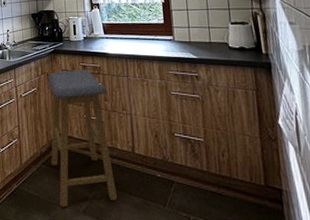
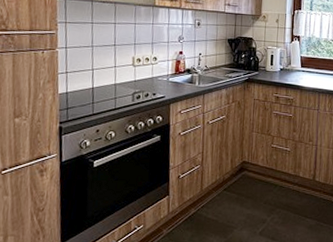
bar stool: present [47,69,118,208] -> none [233,100,296,230]

